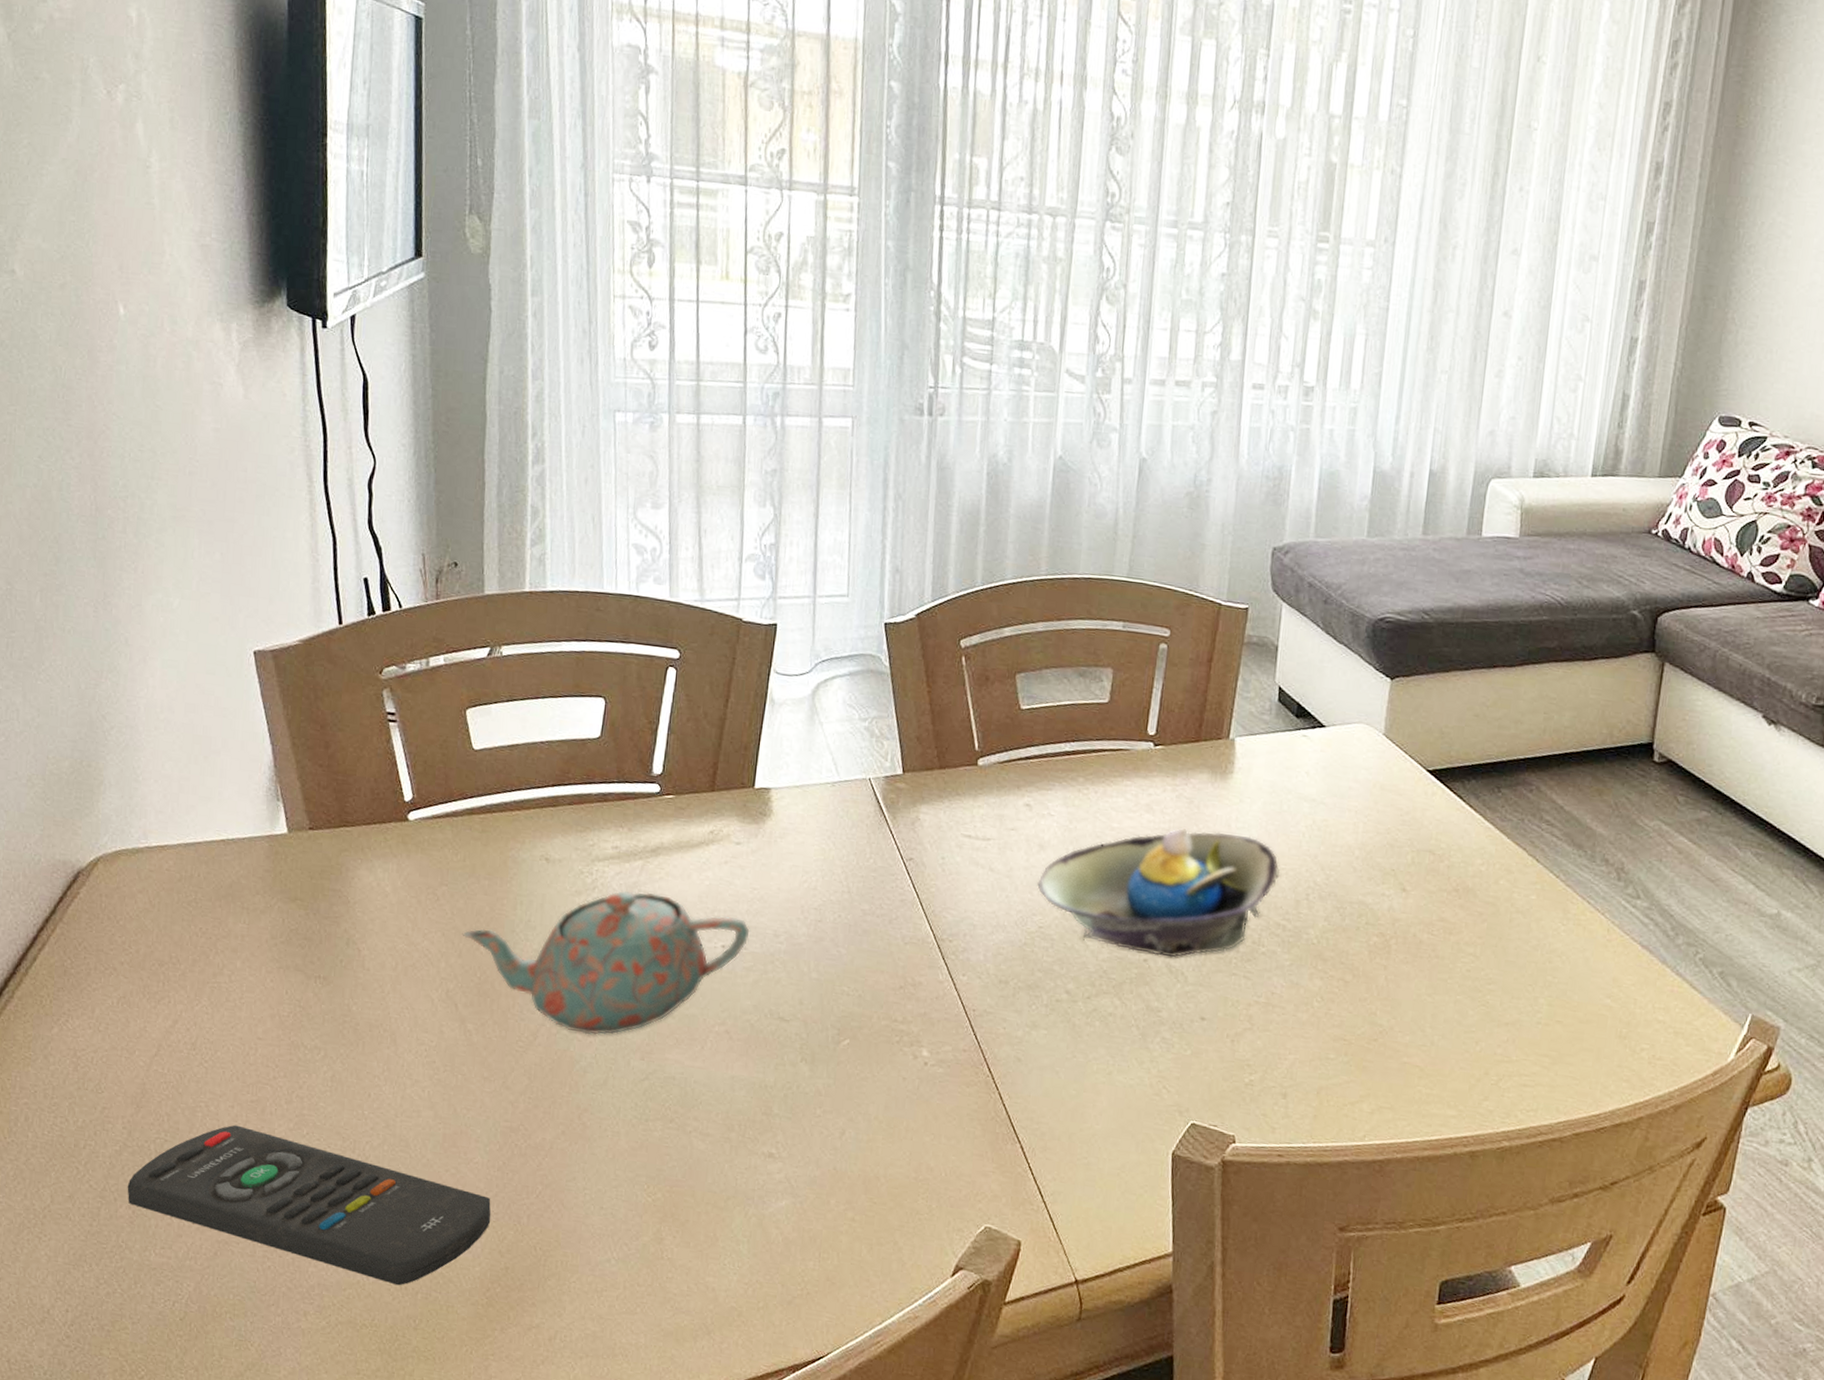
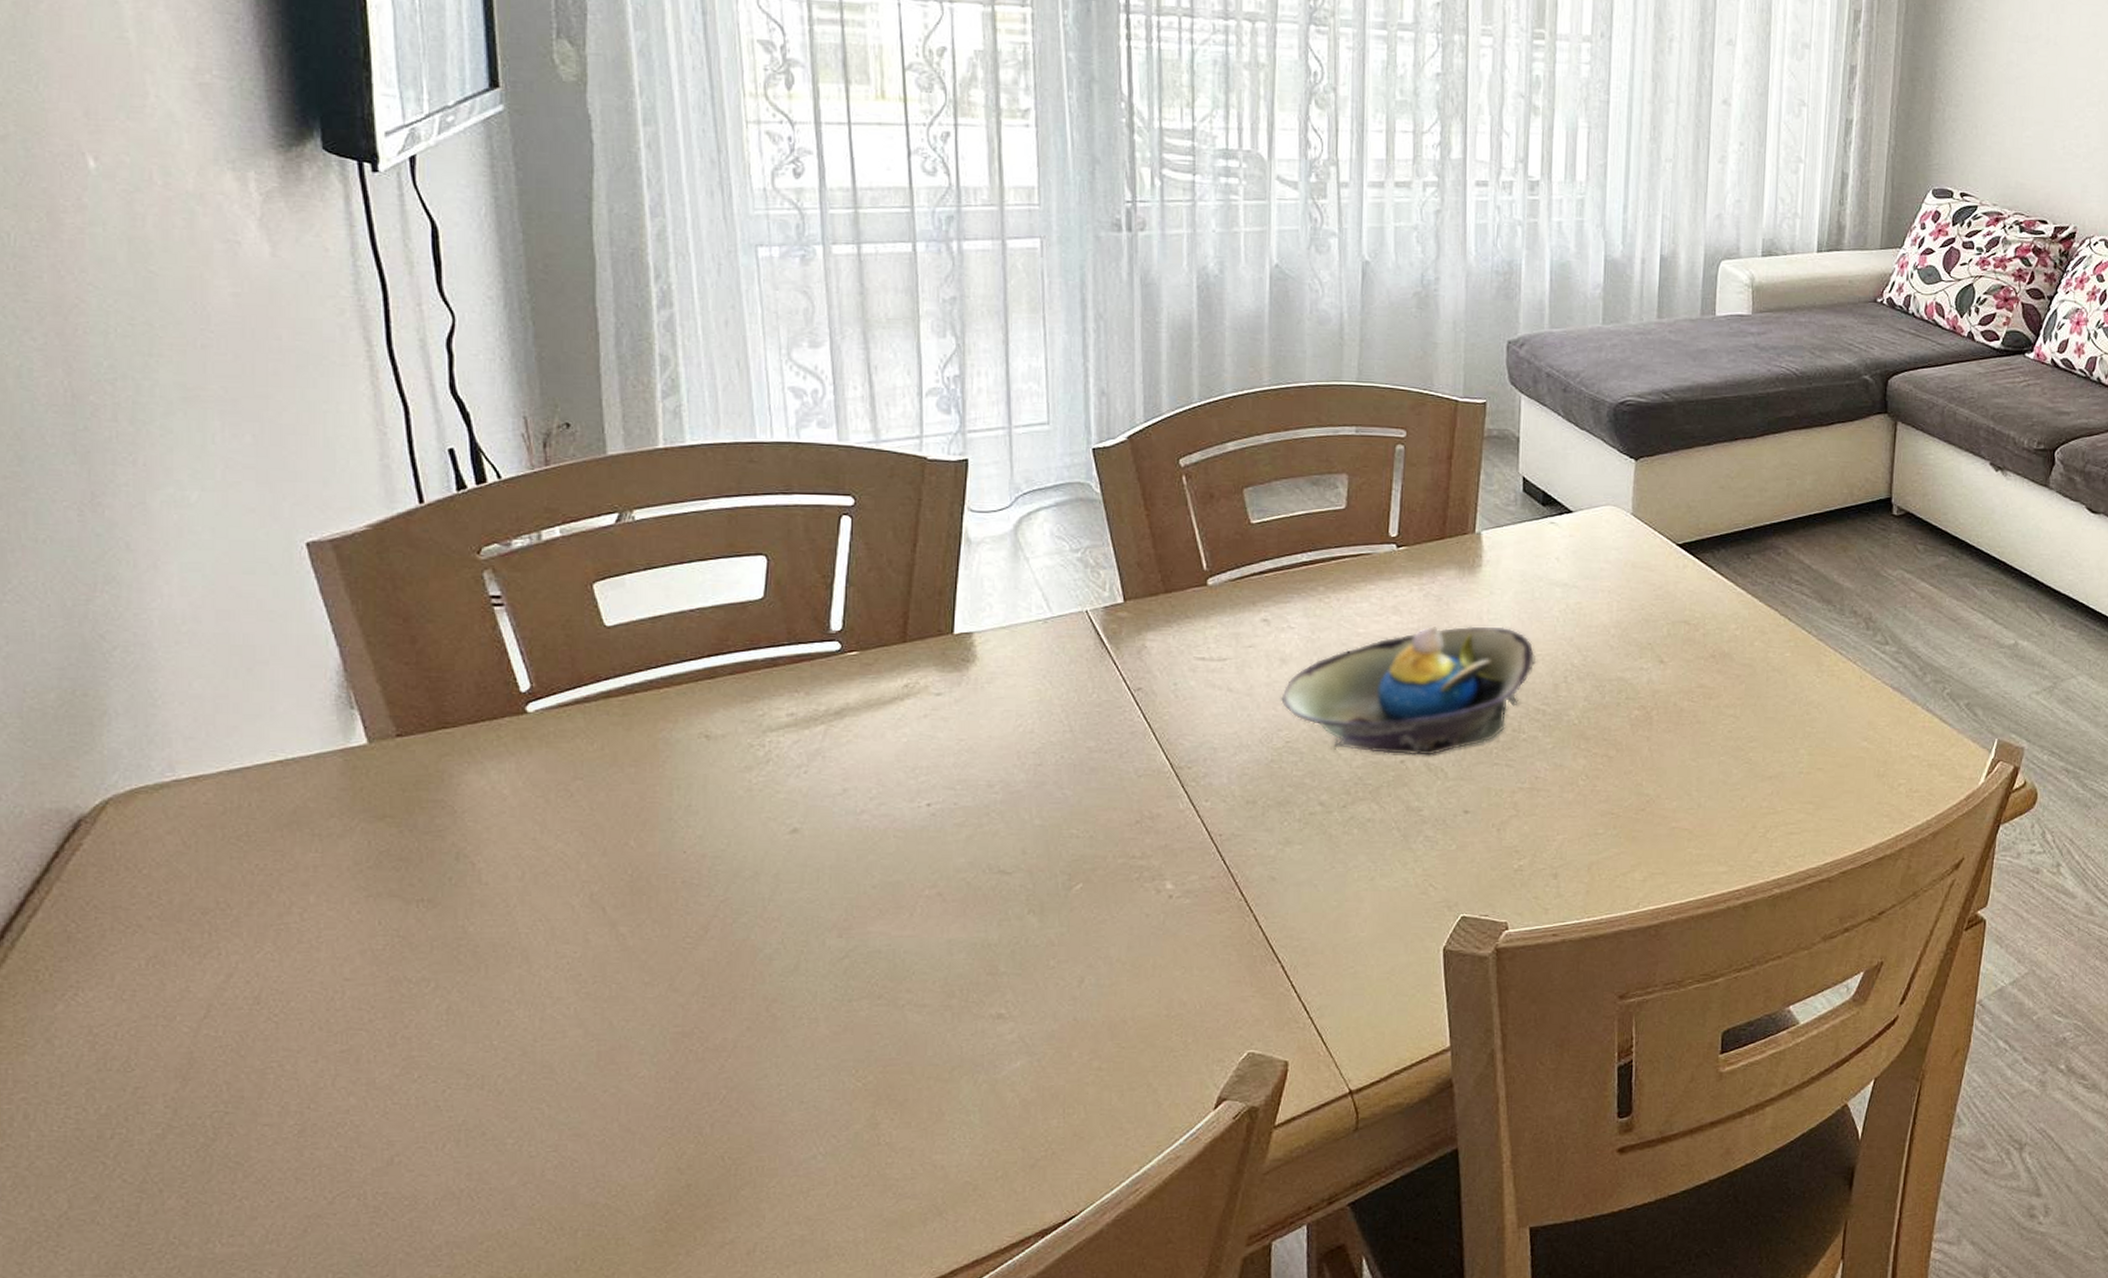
remote control: present [127,1124,491,1286] -> none [176,1081,665,1227]
teapot: present [462,890,750,1035] -> none [605,758,959,920]

